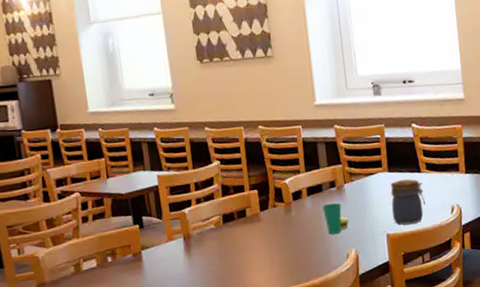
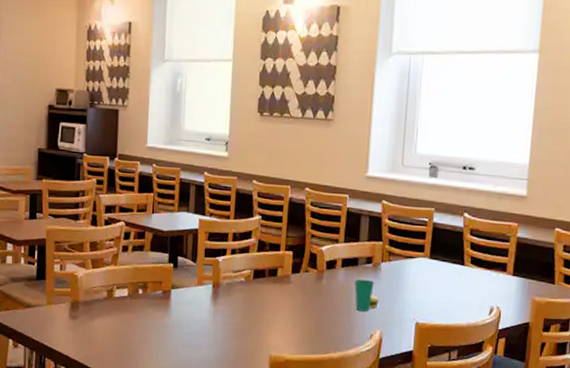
jar: present [390,179,426,225] -> none [426,269,464,317]

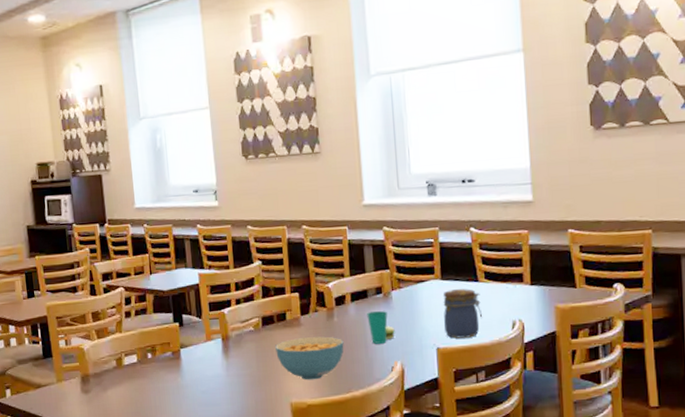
cereal bowl: none [263,294,329,337] -> present [275,336,344,380]
jar: none [426,269,464,317] -> present [443,289,483,339]

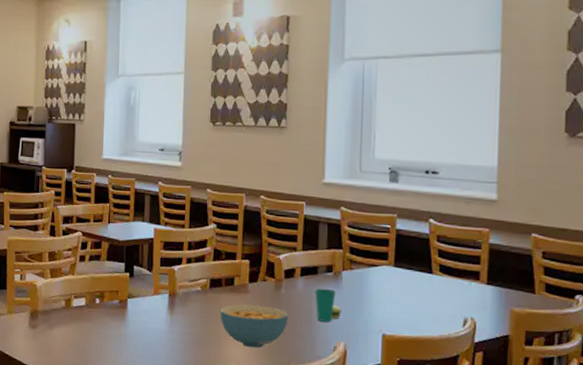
jar: present [443,289,483,339] -> none [393,278,434,329]

